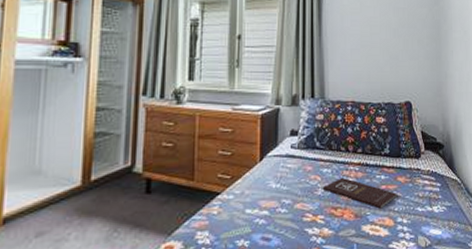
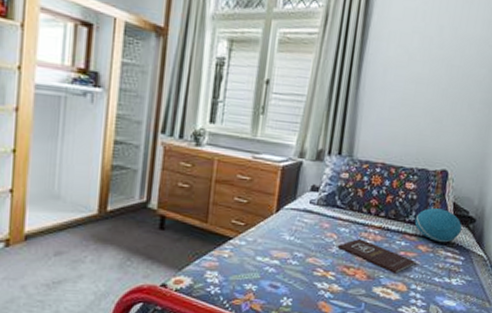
cushion: none [390,138,433,172] -> present [414,208,462,243]

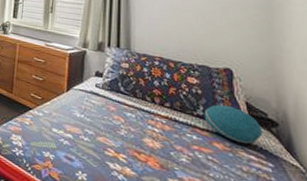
book: present [337,238,416,274] -> none [125,125,214,169]

